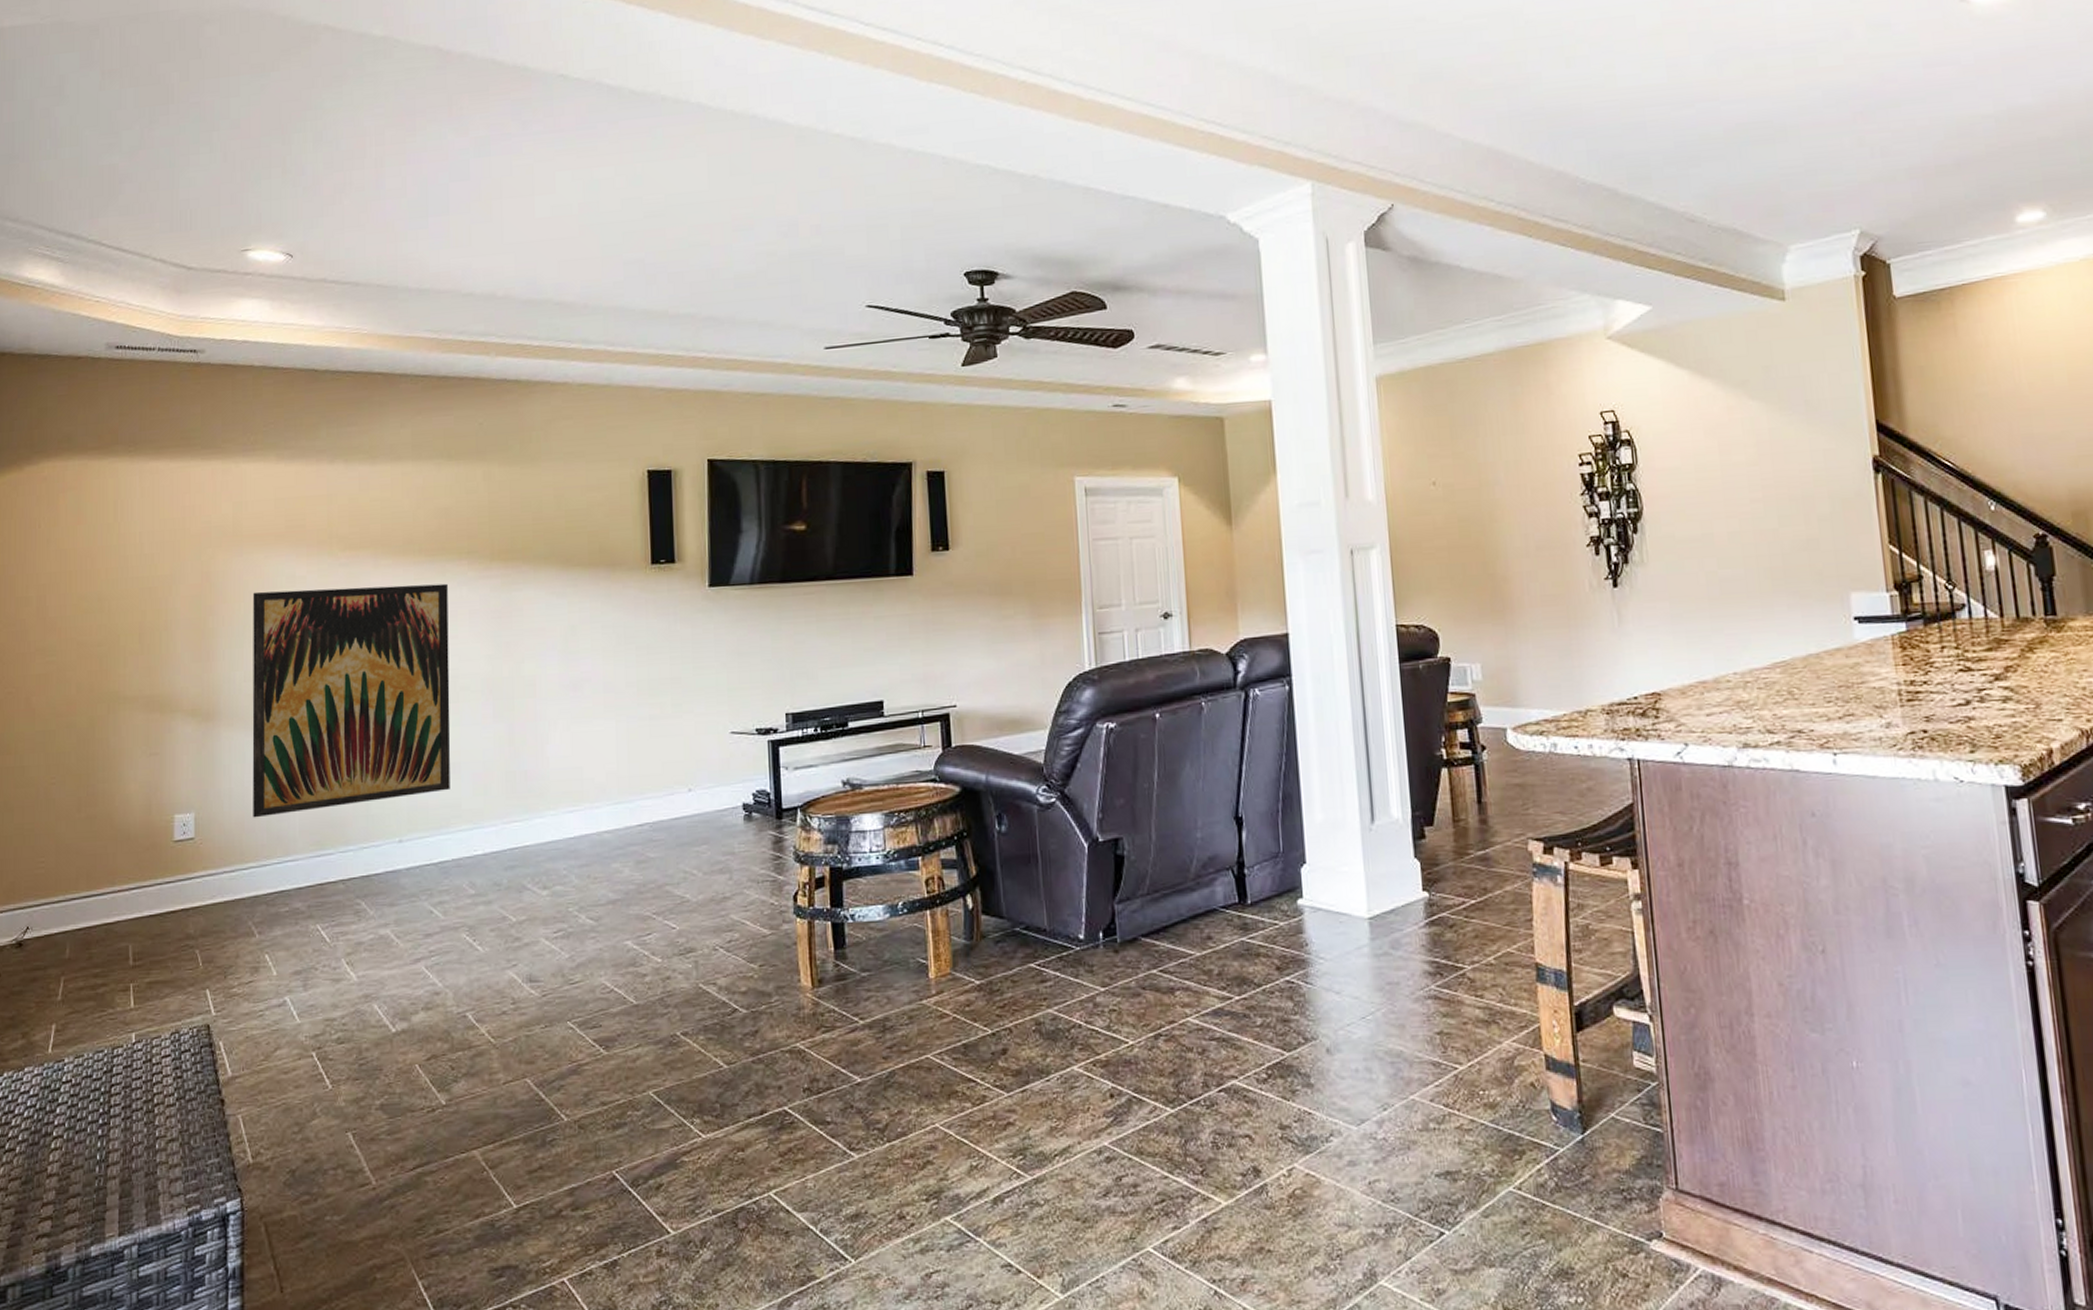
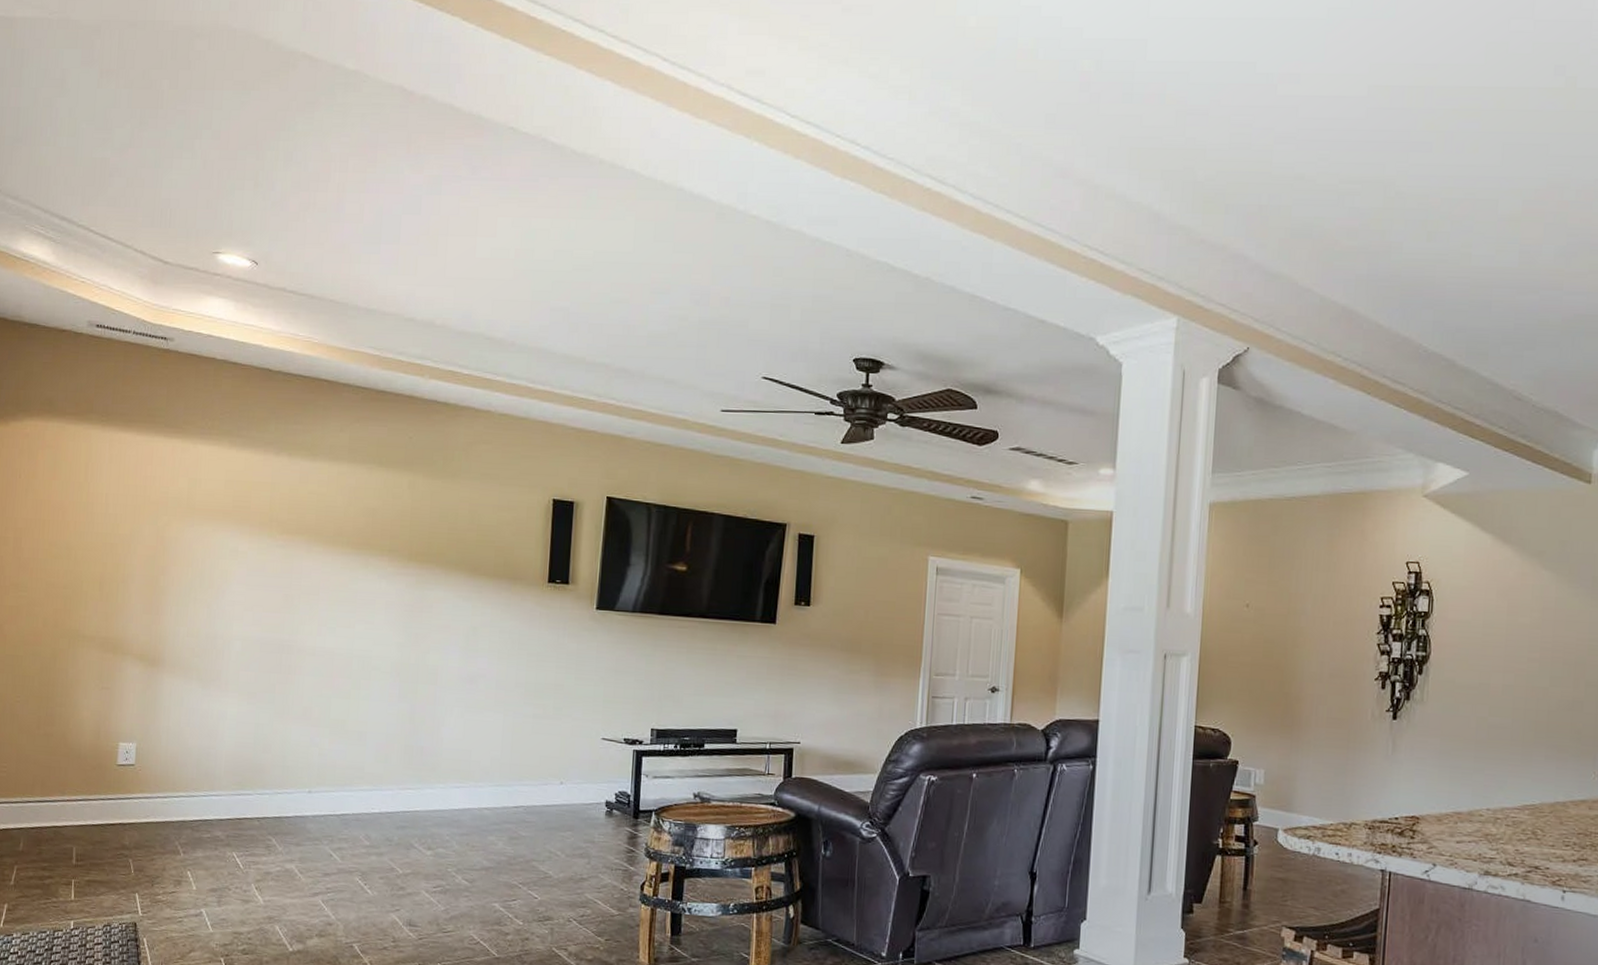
wall art: present [252,583,451,818] -> none [186,559,369,755]

